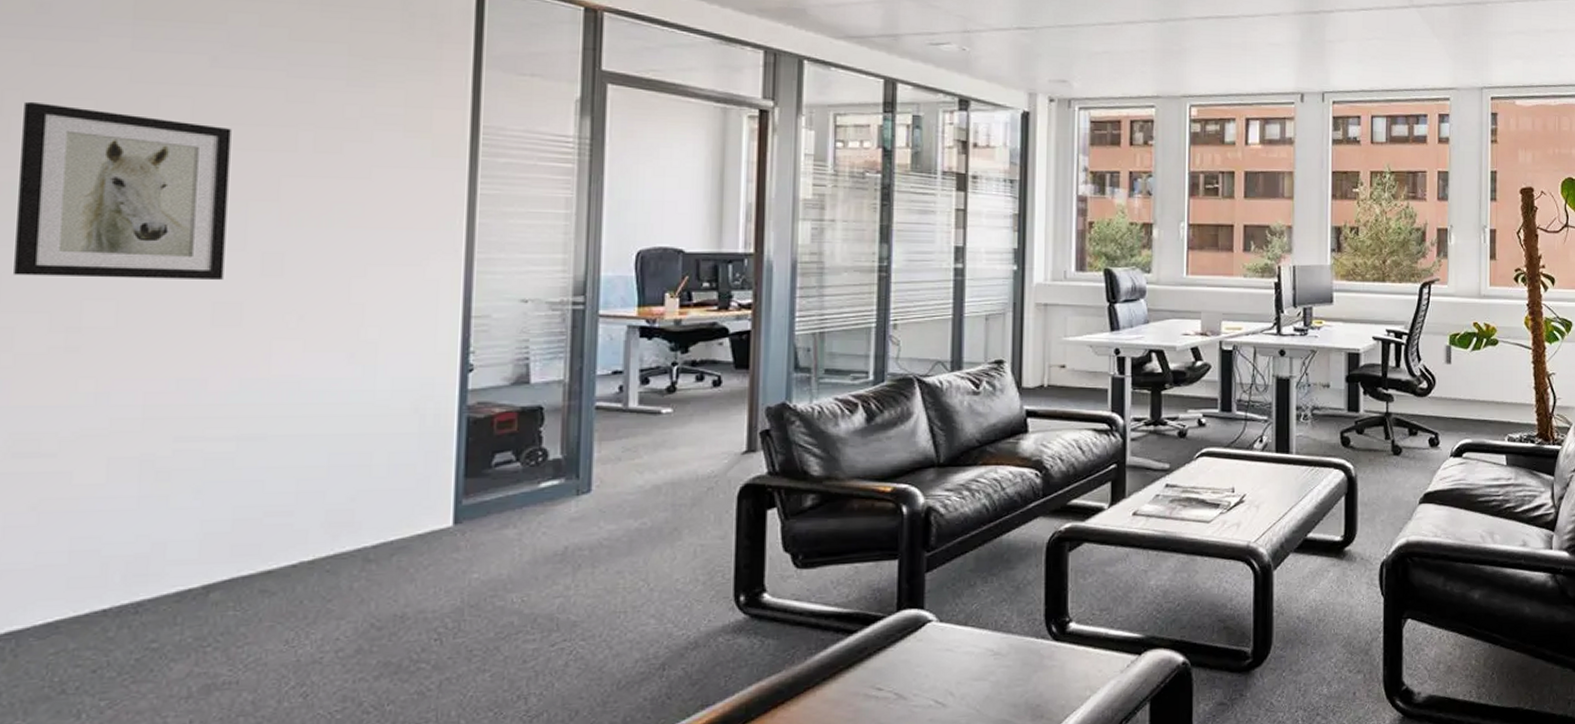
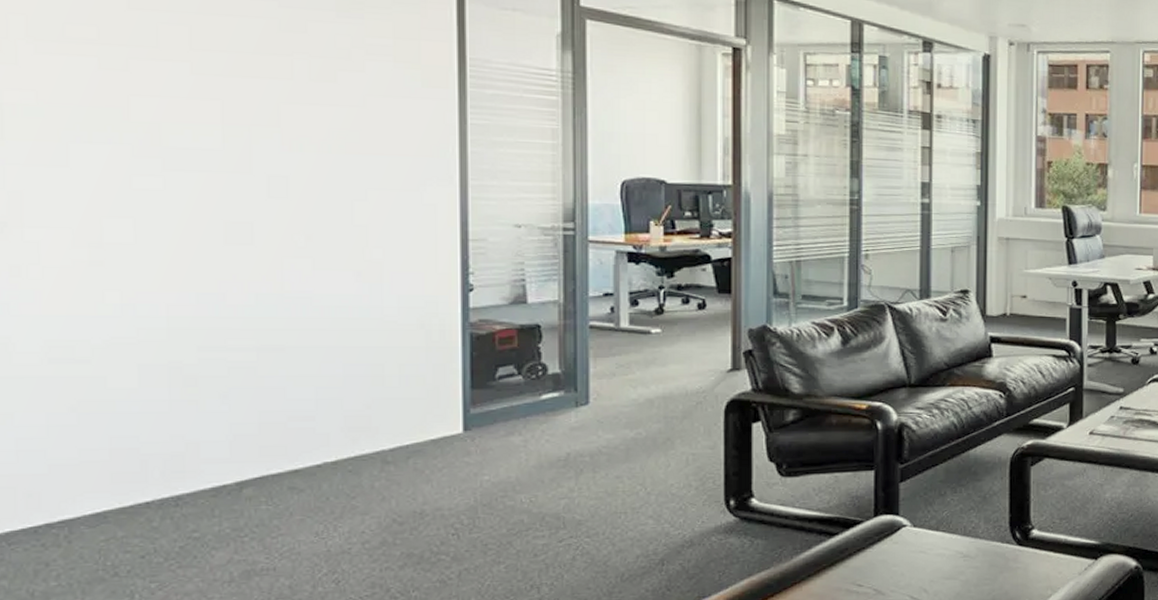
wall art: present [14,101,231,279] -> none [29,25,233,200]

